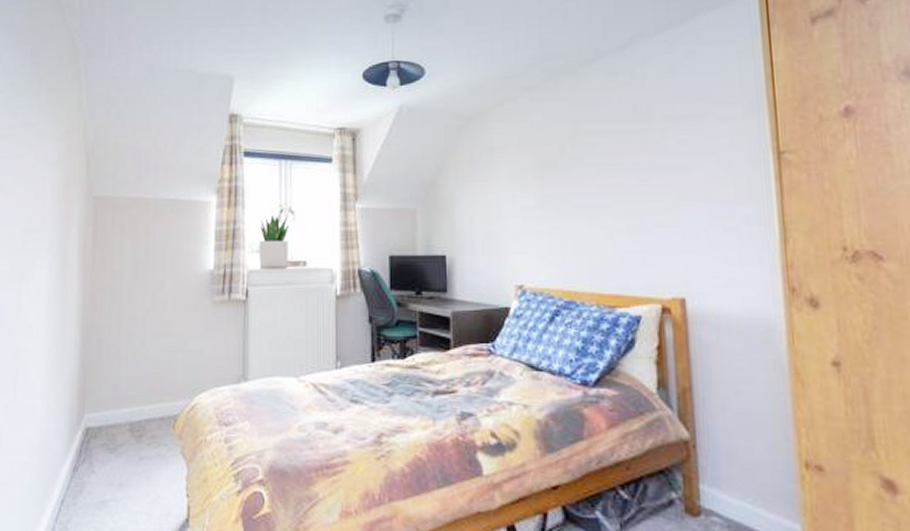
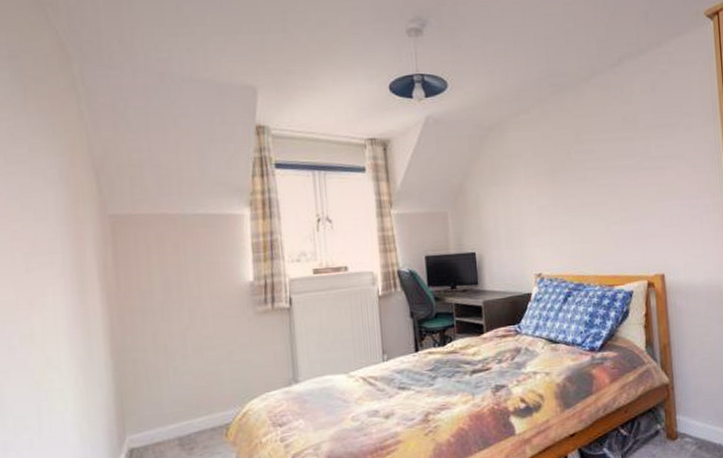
planter: present [259,214,288,270] -> none [298,223,330,278]

